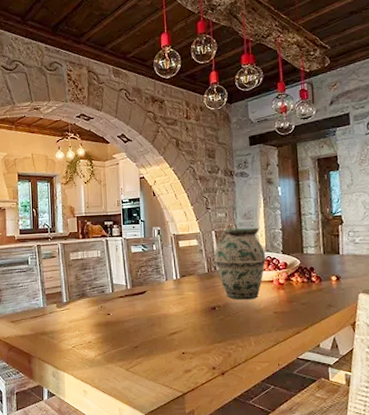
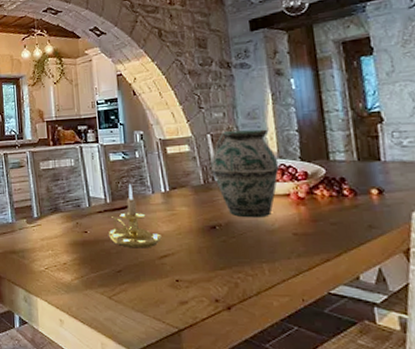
candle holder: none [127,272,172,327] -> present [108,183,162,248]

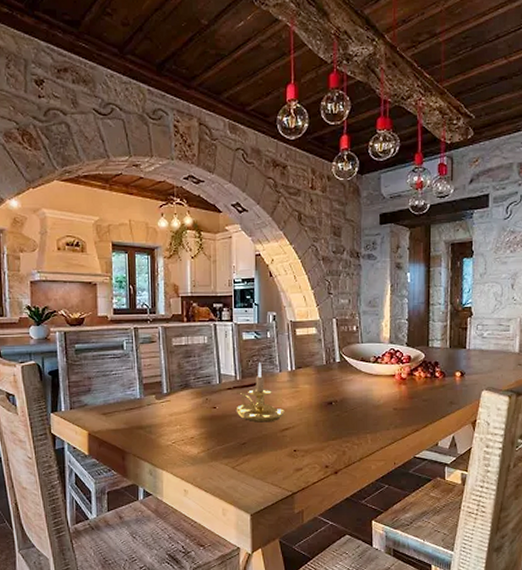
vase: present [211,129,280,218] -> none [334,317,389,395]

